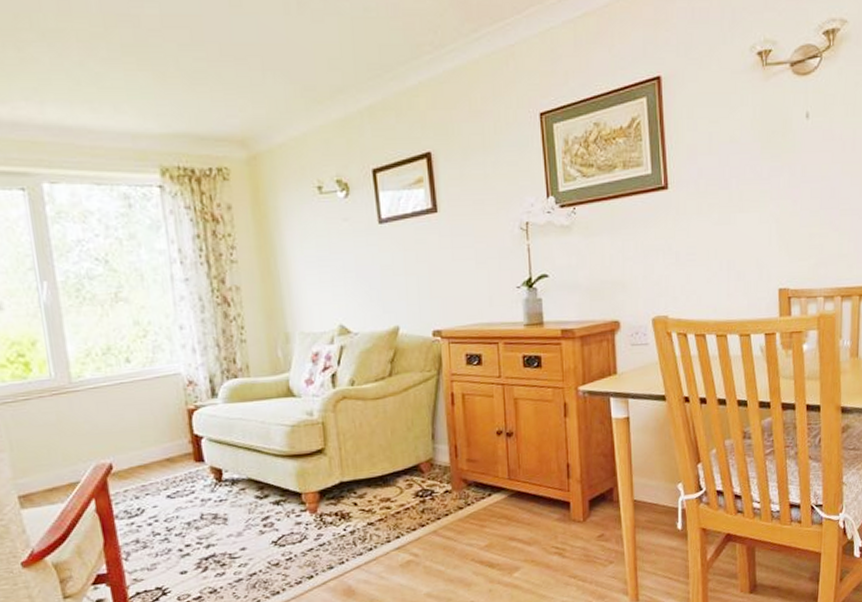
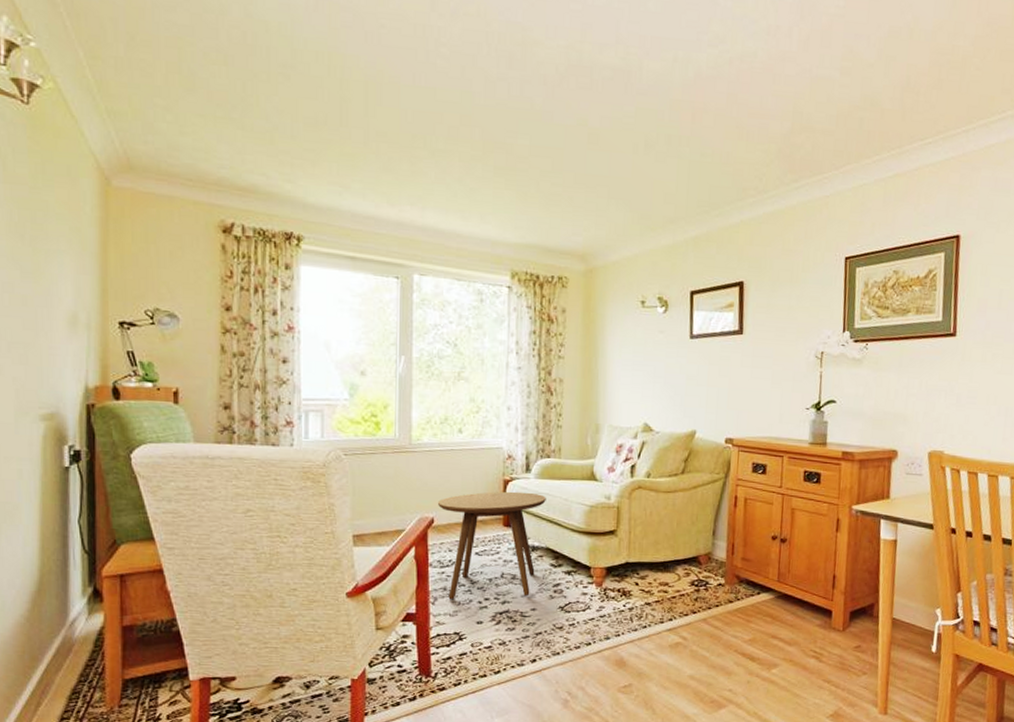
side table: none [114,419,240,553] -> present [438,491,546,600]

